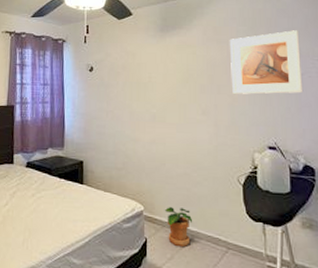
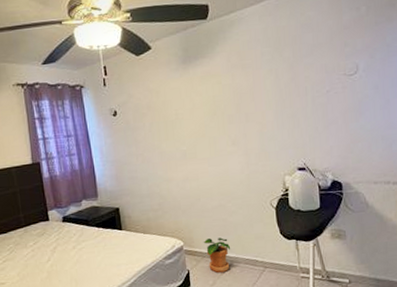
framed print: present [229,30,304,94] -> none [254,45,330,120]

